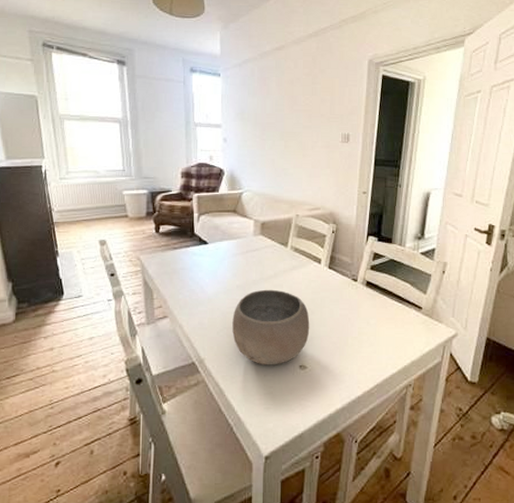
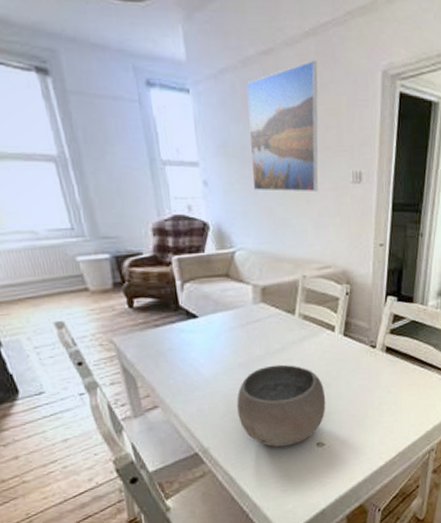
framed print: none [261,53,318,149] -> present [247,60,318,193]

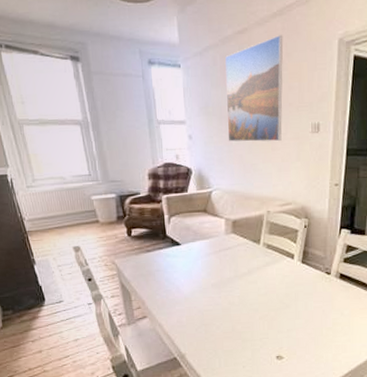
bowl: present [237,364,326,447] -> none [209,286,285,358]

